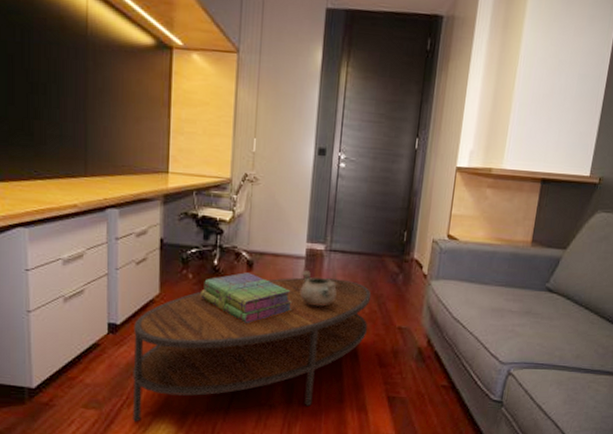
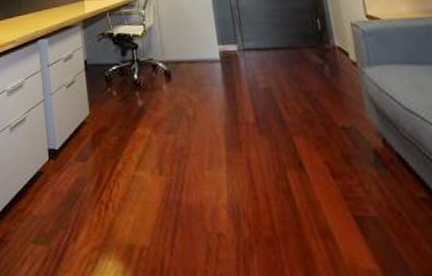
coffee table: present [133,277,372,422] -> none [71,78,306,259]
stack of books: present [200,272,293,324] -> none [126,83,219,139]
decorative bowl: present [300,270,337,306] -> none [219,74,262,112]

